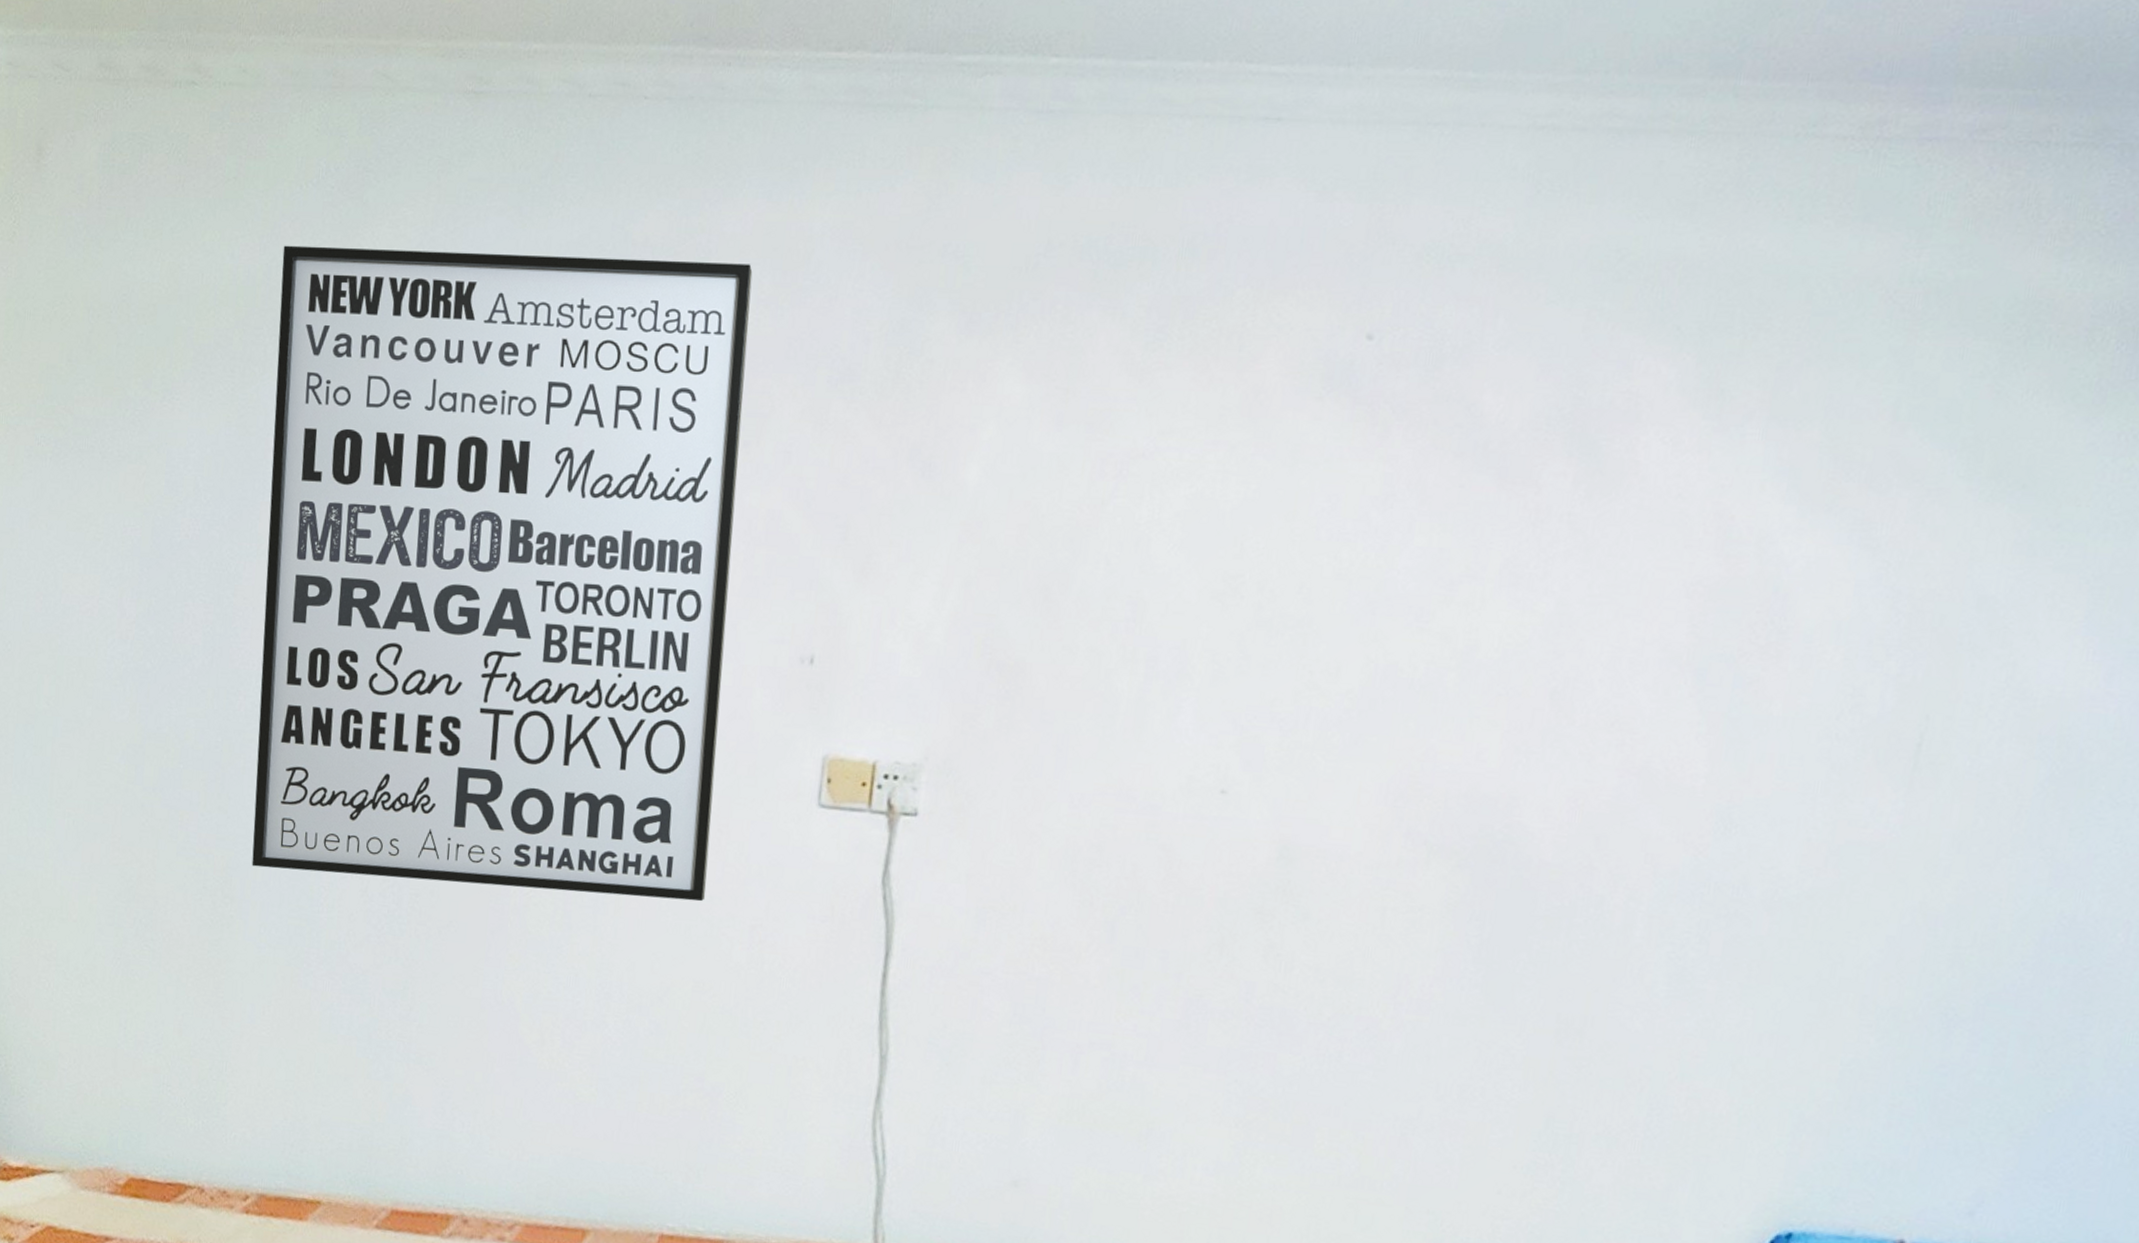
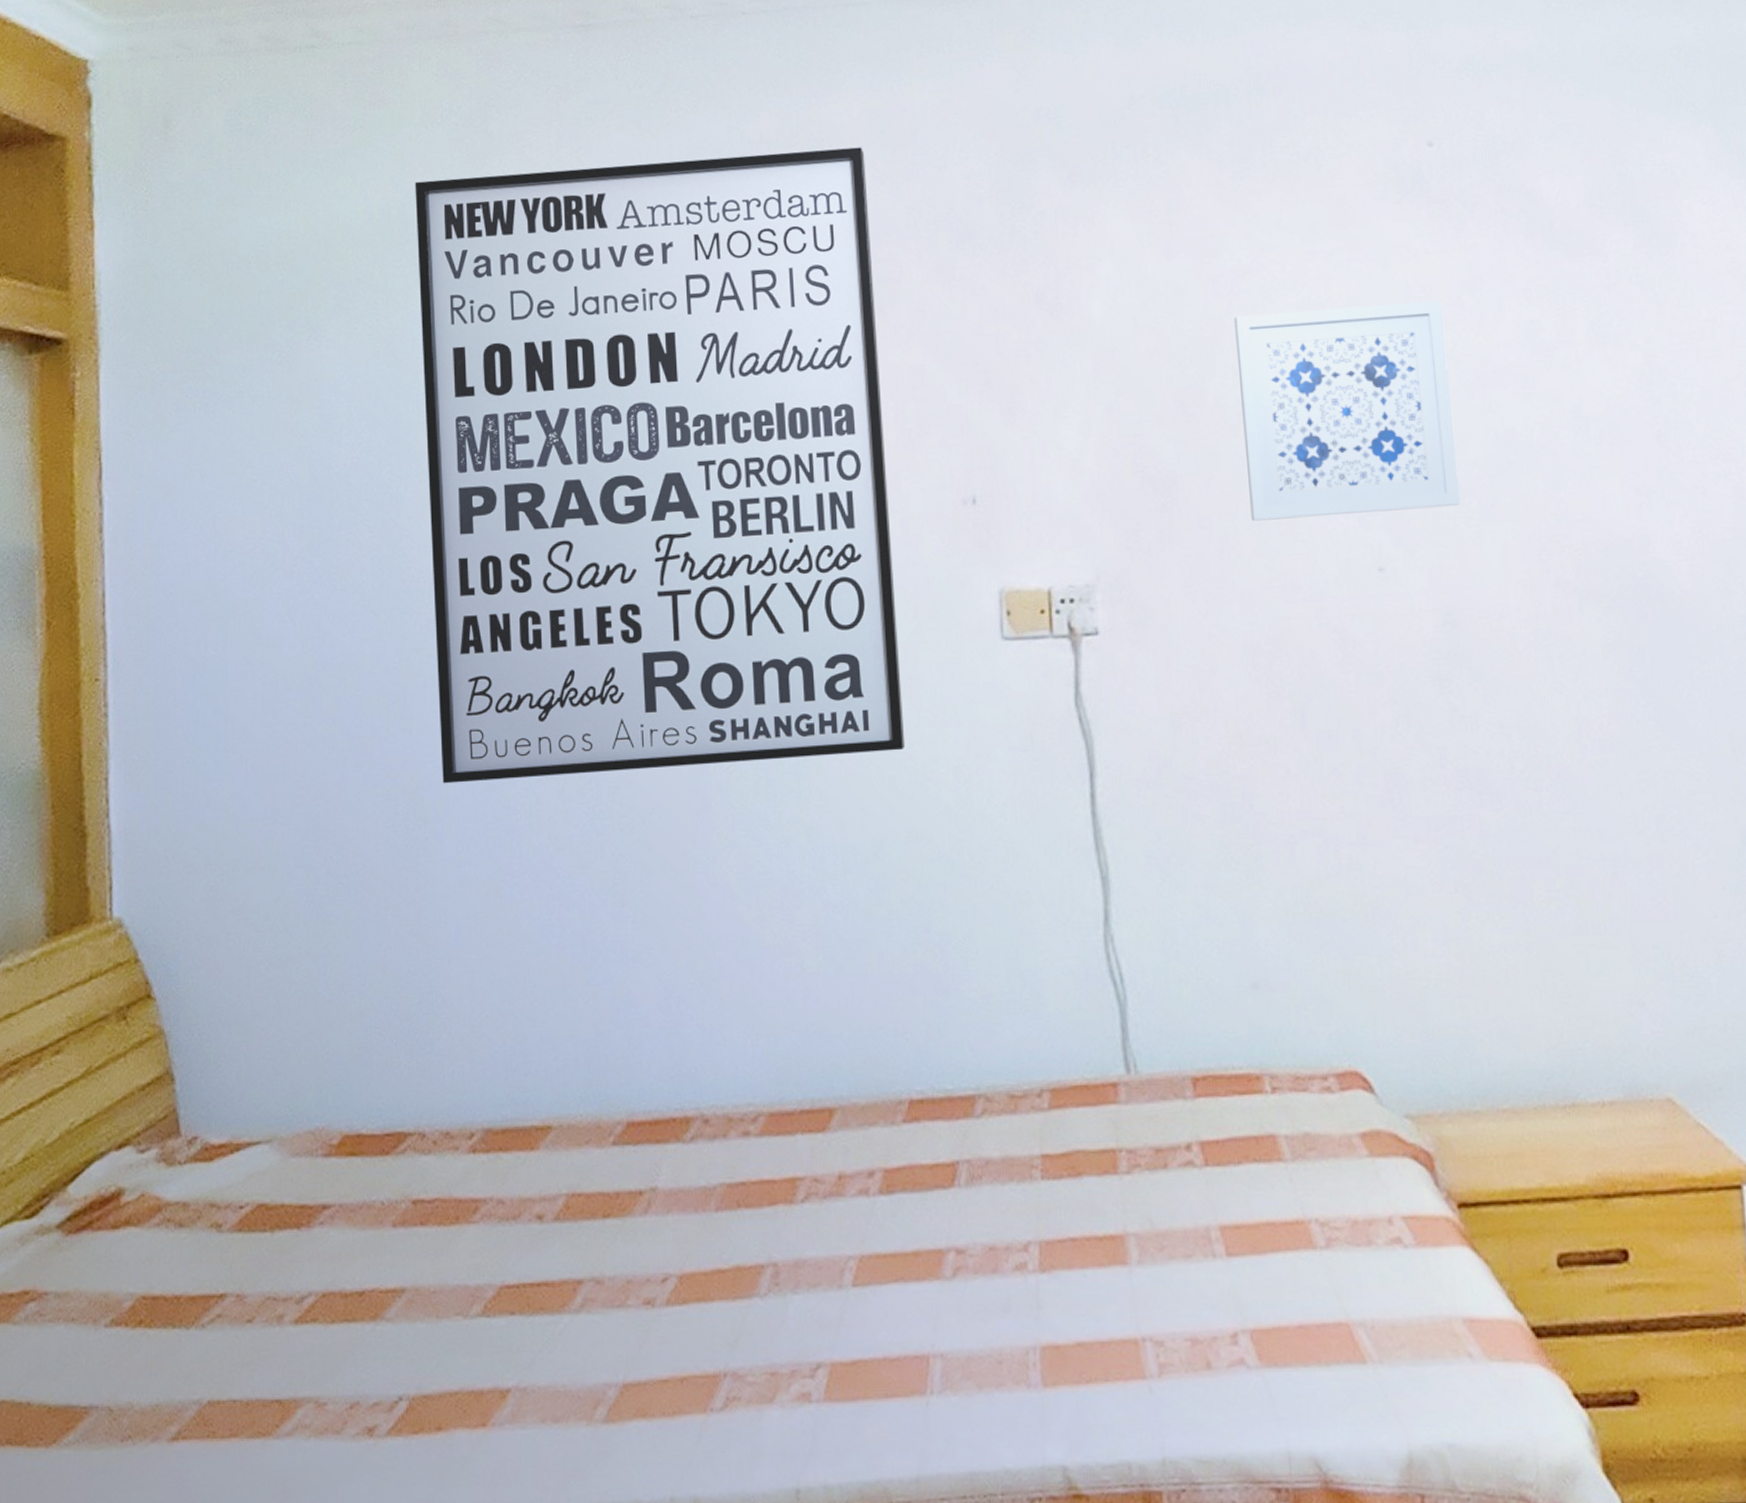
wall art: none [1096,501,1345,737] -> present [1234,300,1460,521]

